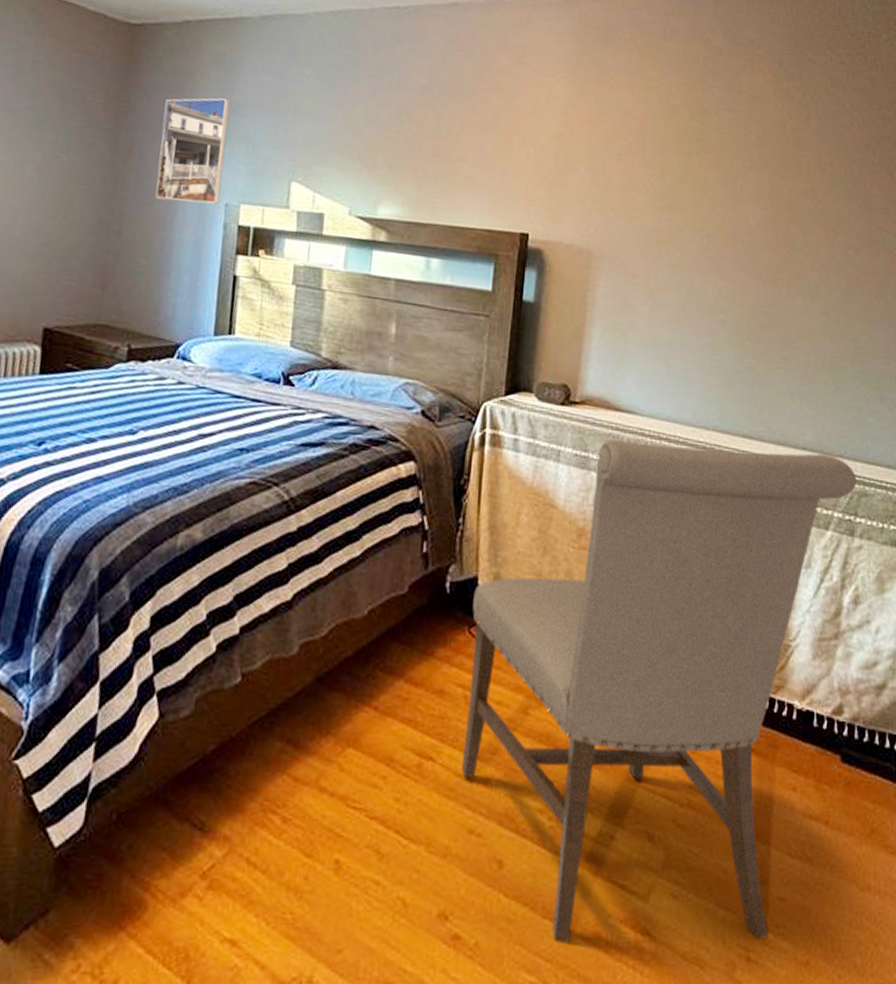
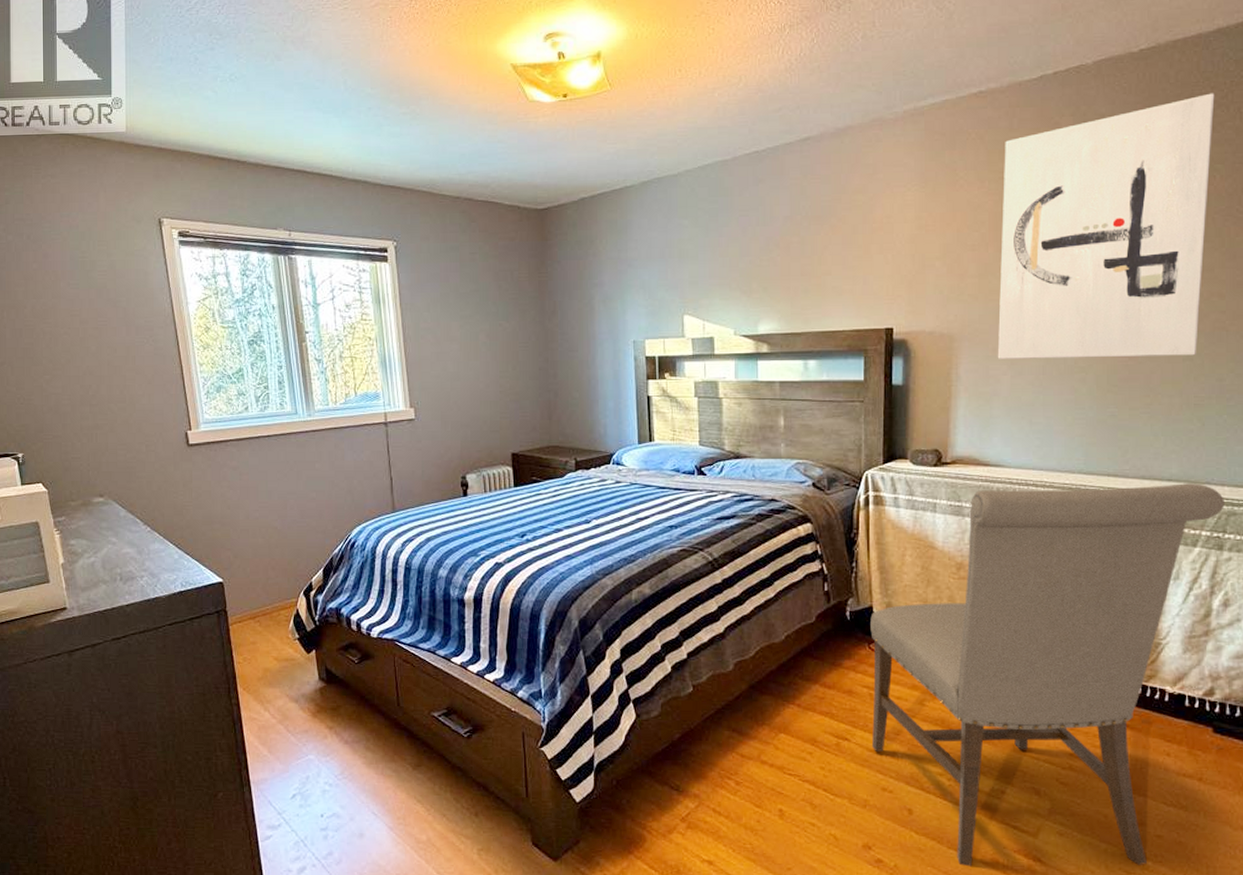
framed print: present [155,98,230,204] -> none [575,257,628,345]
wall art: none [636,39,854,311] -> present [997,93,1215,359]

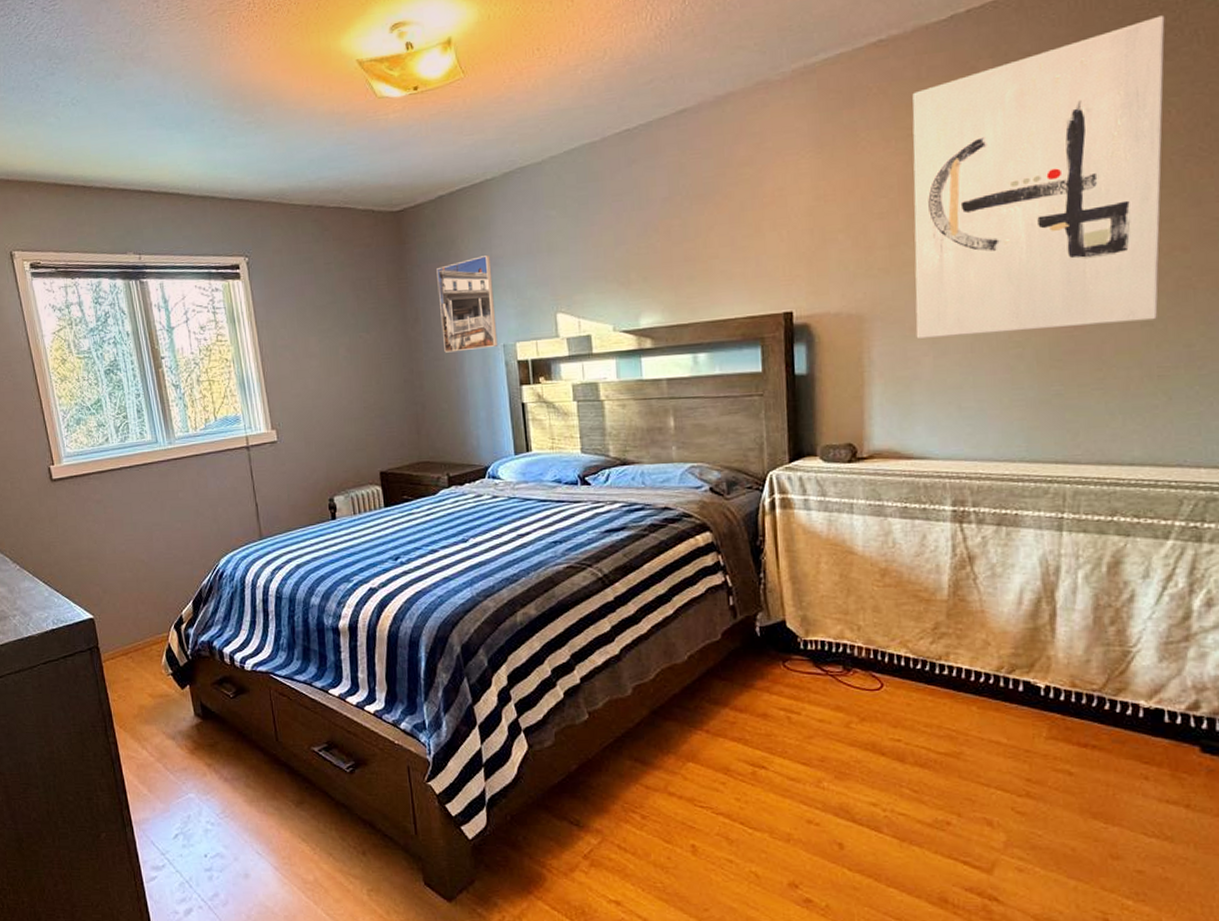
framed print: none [575,257,628,345] -> present [436,255,498,353]
chair: present [870,483,1224,867] -> none [784,466,1202,907]

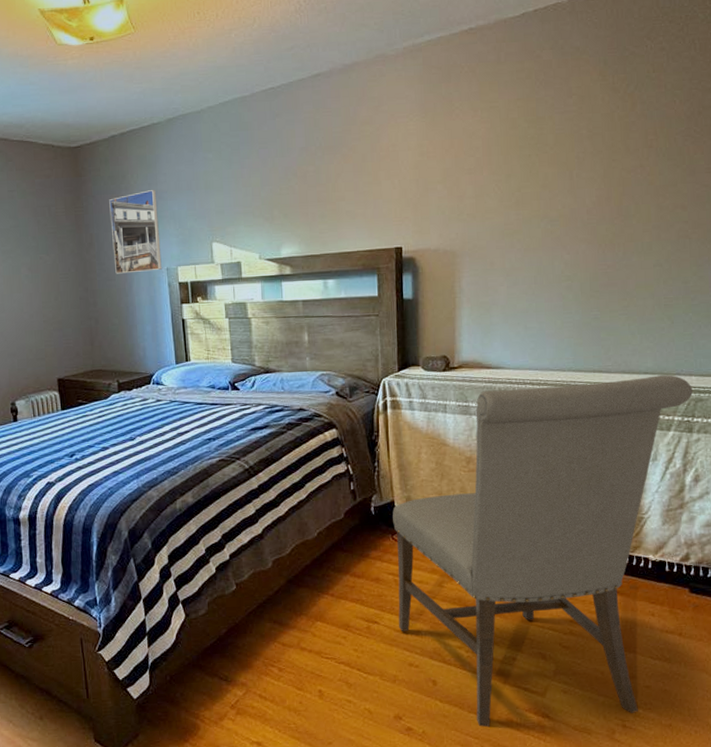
chair: none [784,466,1202,907] -> present [392,375,693,728]
wall art: present [912,15,1165,339] -> none [494,26,673,272]

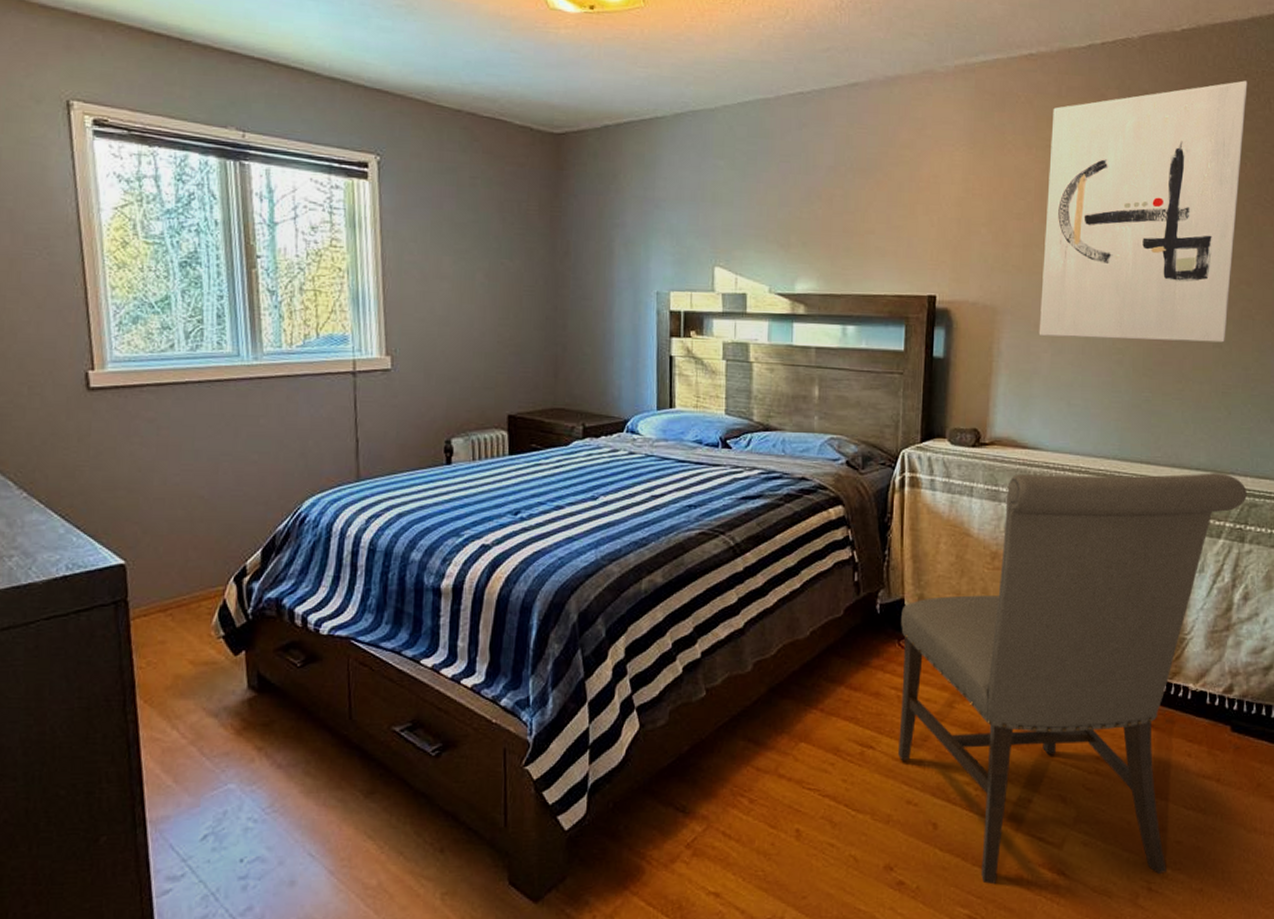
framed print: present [109,190,162,274] -> none [593,196,653,294]
wall art: none [494,26,673,272] -> present [1039,80,1248,343]

